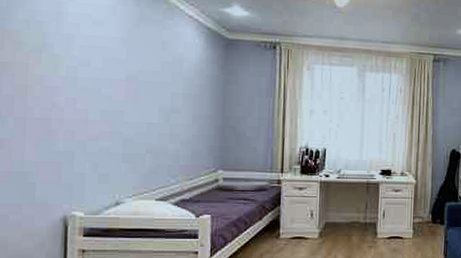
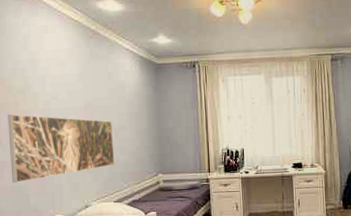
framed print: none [11,78,162,167] -> present [7,114,115,183]

